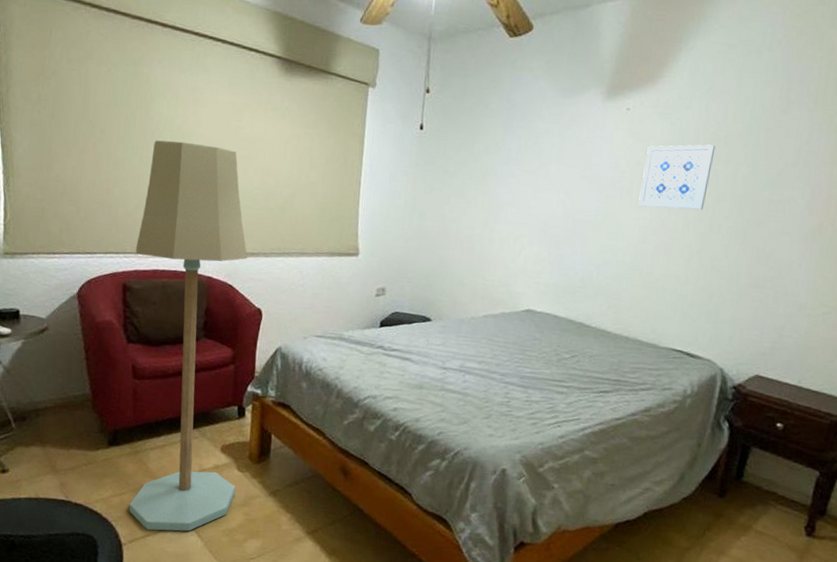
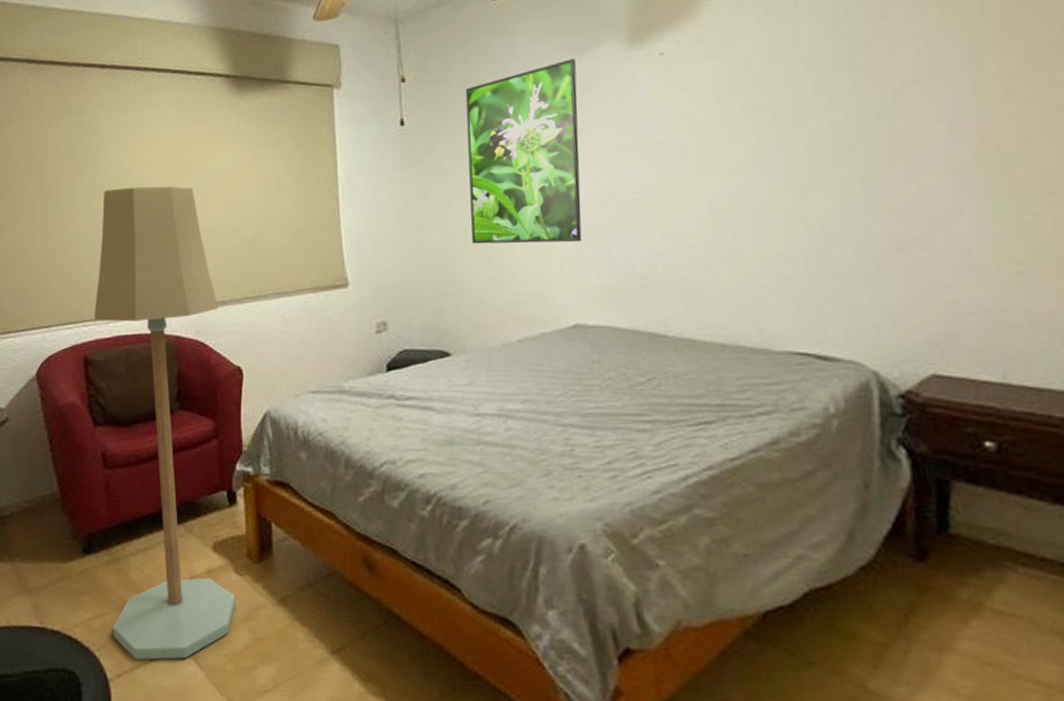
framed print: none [461,99,564,247] -> present [465,58,582,244]
wall art: present [638,144,716,210] -> none [698,76,795,170]

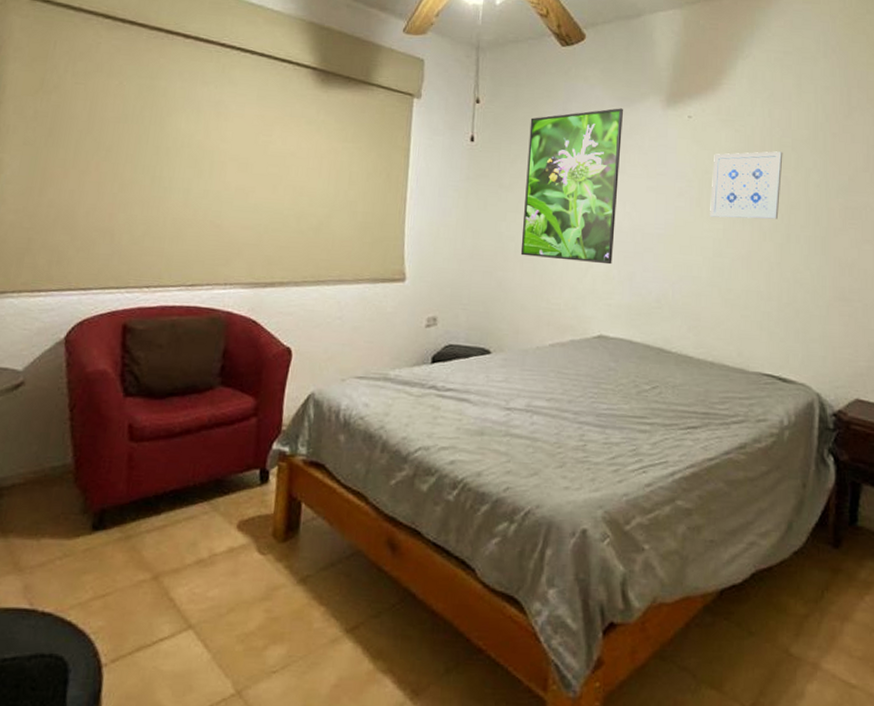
floor lamp: present [94,186,236,660] -> none [113,158,275,643]
wall art: none [698,76,795,170] -> present [710,151,783,219]

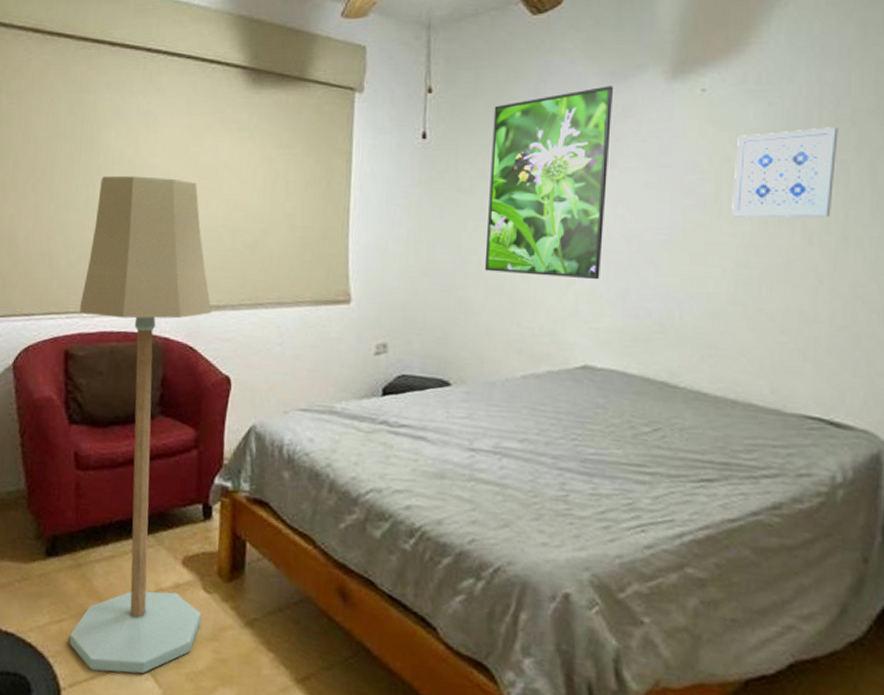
floor lamp: none [113,158,275,643] -> present [69,175,212,674]

